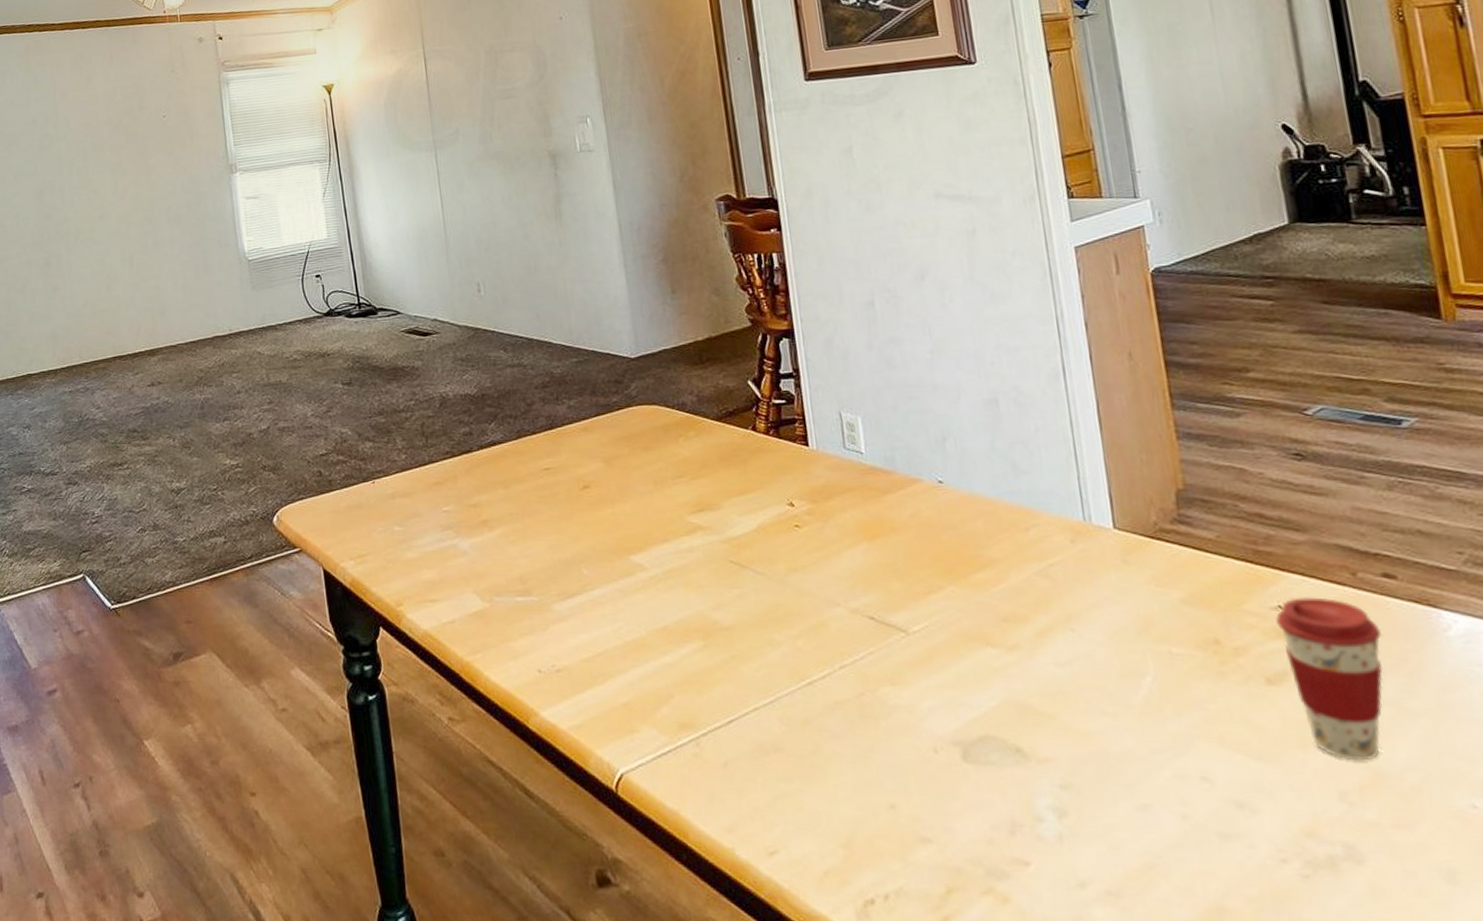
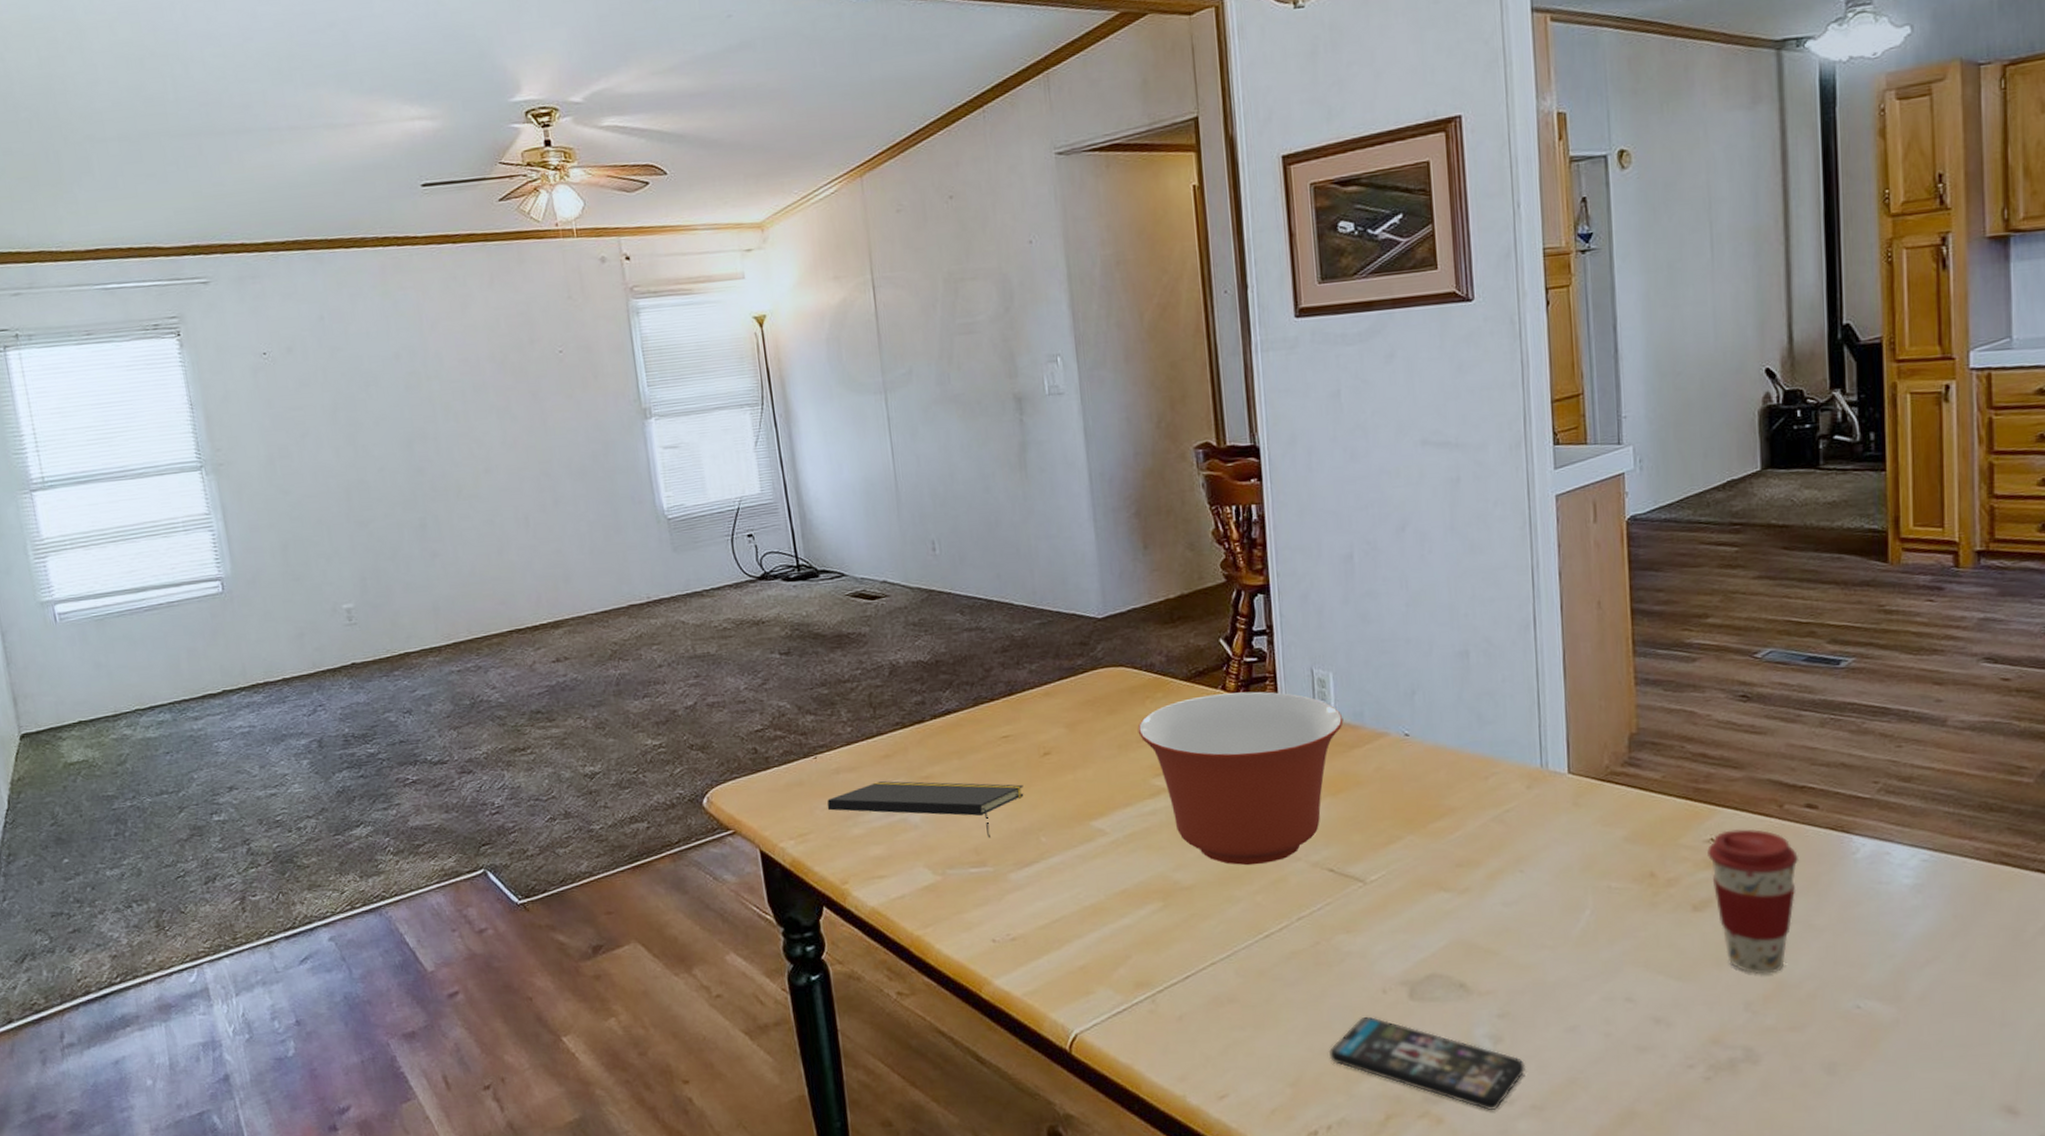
notepad: none [383,507,566,568] -> present [827,781,1024,838]
mixing bowl: none [672,433,875,609] -> present [1137,691,1344,866]
smartphone: none [880,776,1097,894] -> present [1328,1016,1526,1111]

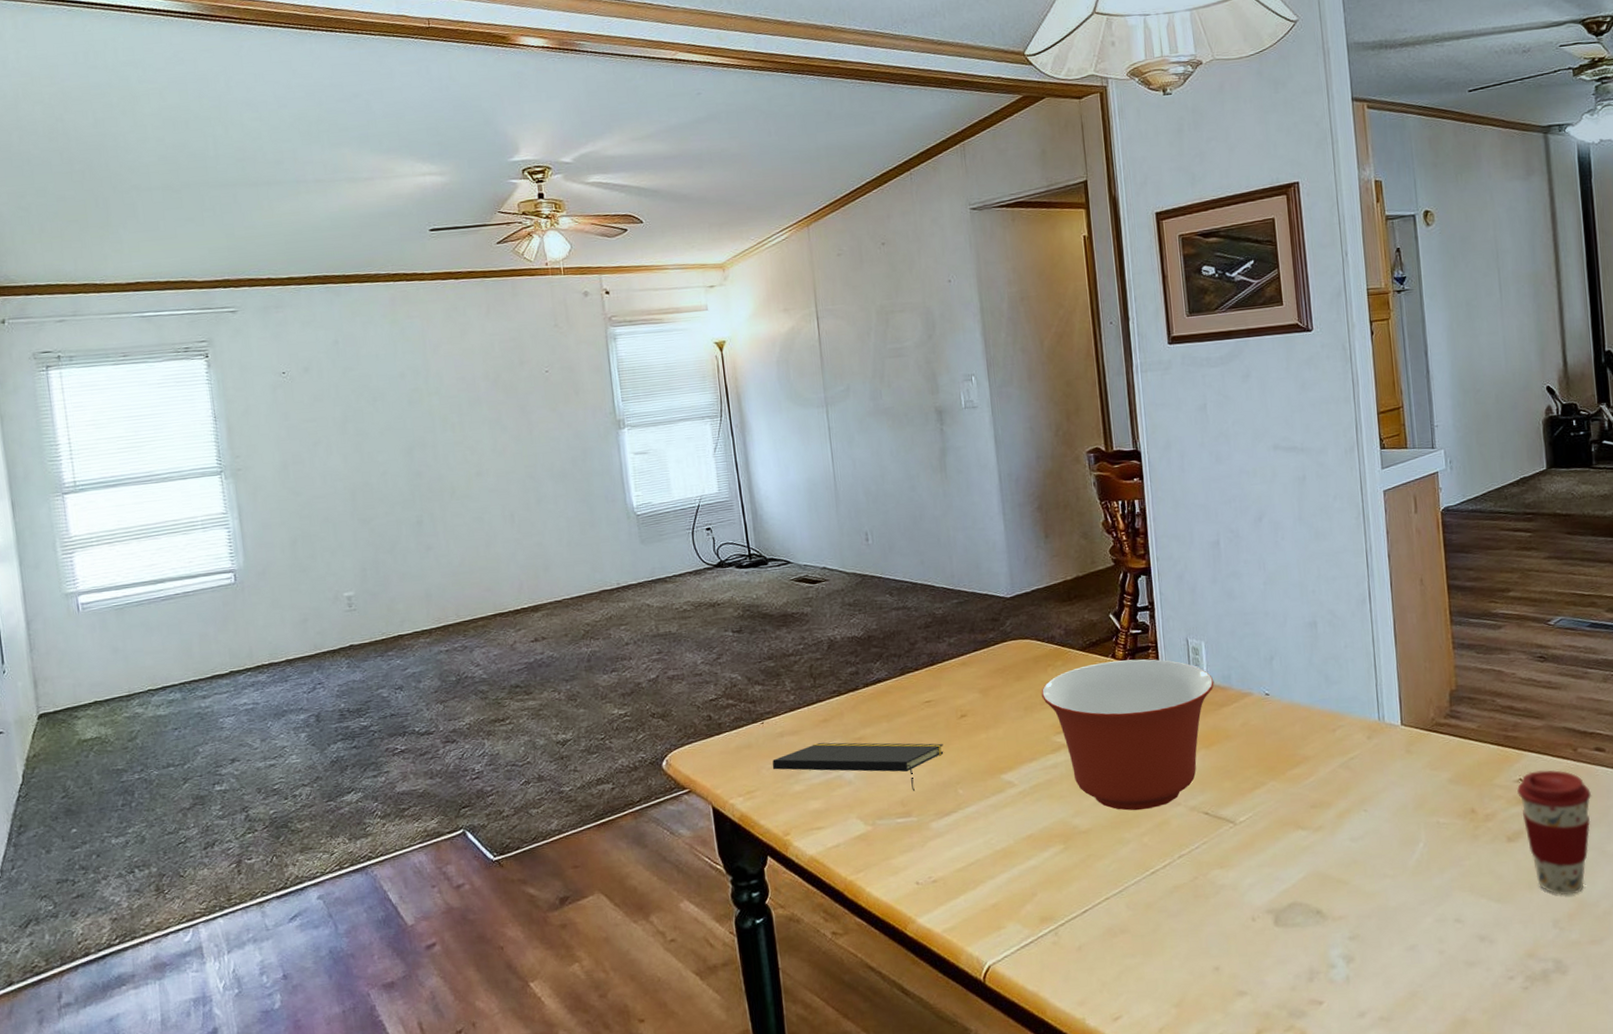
smartphone: present [1328,1016,1526,1111] -> none [1207,942,1375,1023]

